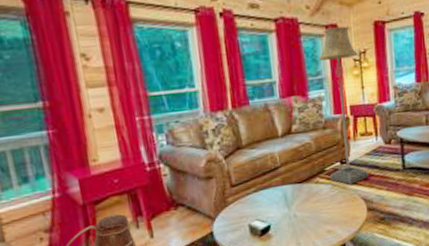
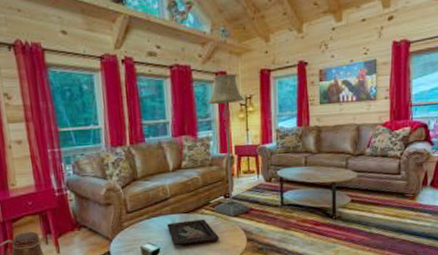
decorative tray: none [277,189,337,221] -> present [167,219,219,246]

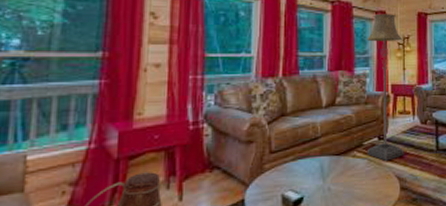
decorative tray: present [167,219,219,246] -> none [314,163,371,194]

